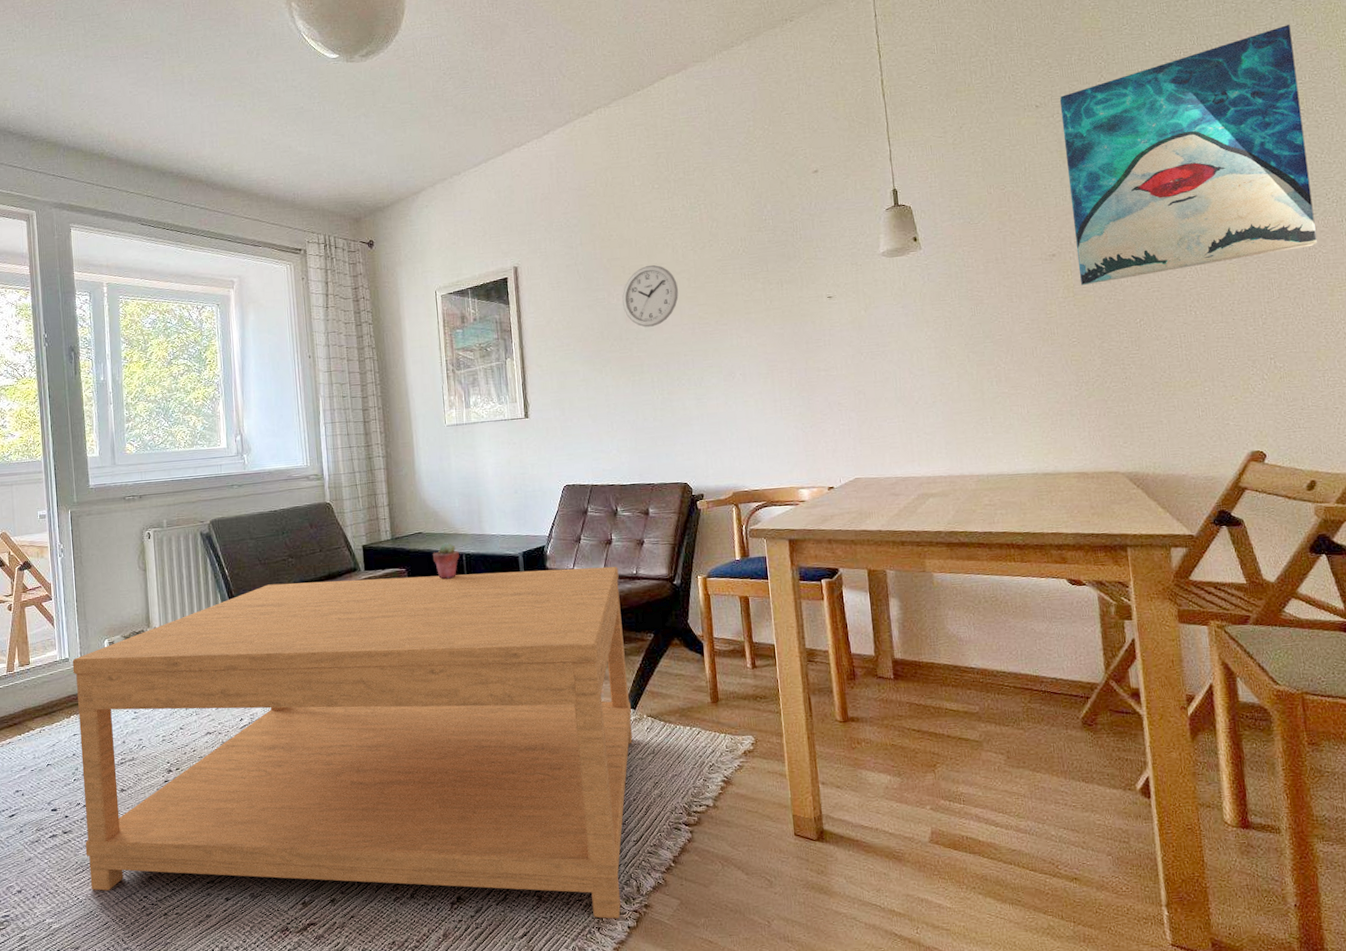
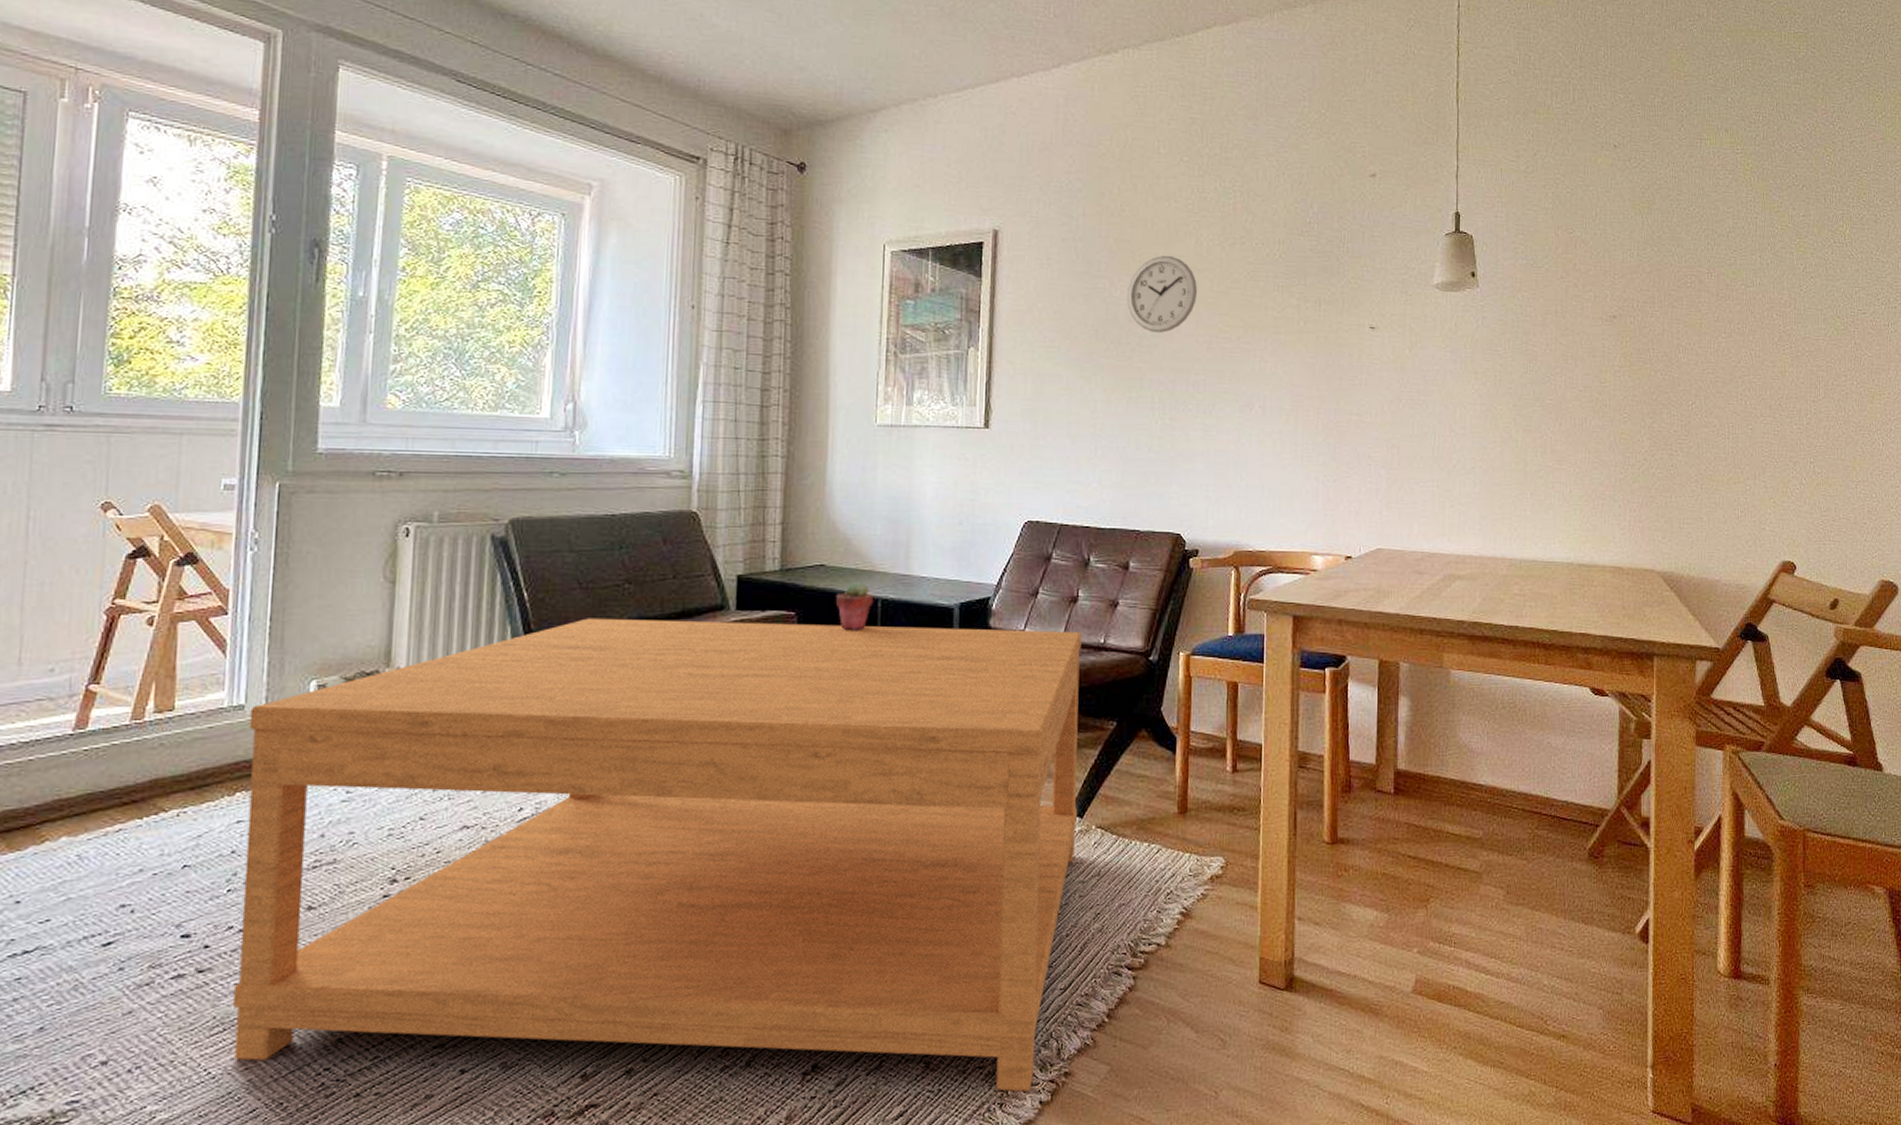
wall art: present [1059,25,1317,286] -> none [1638,108,1864,356]

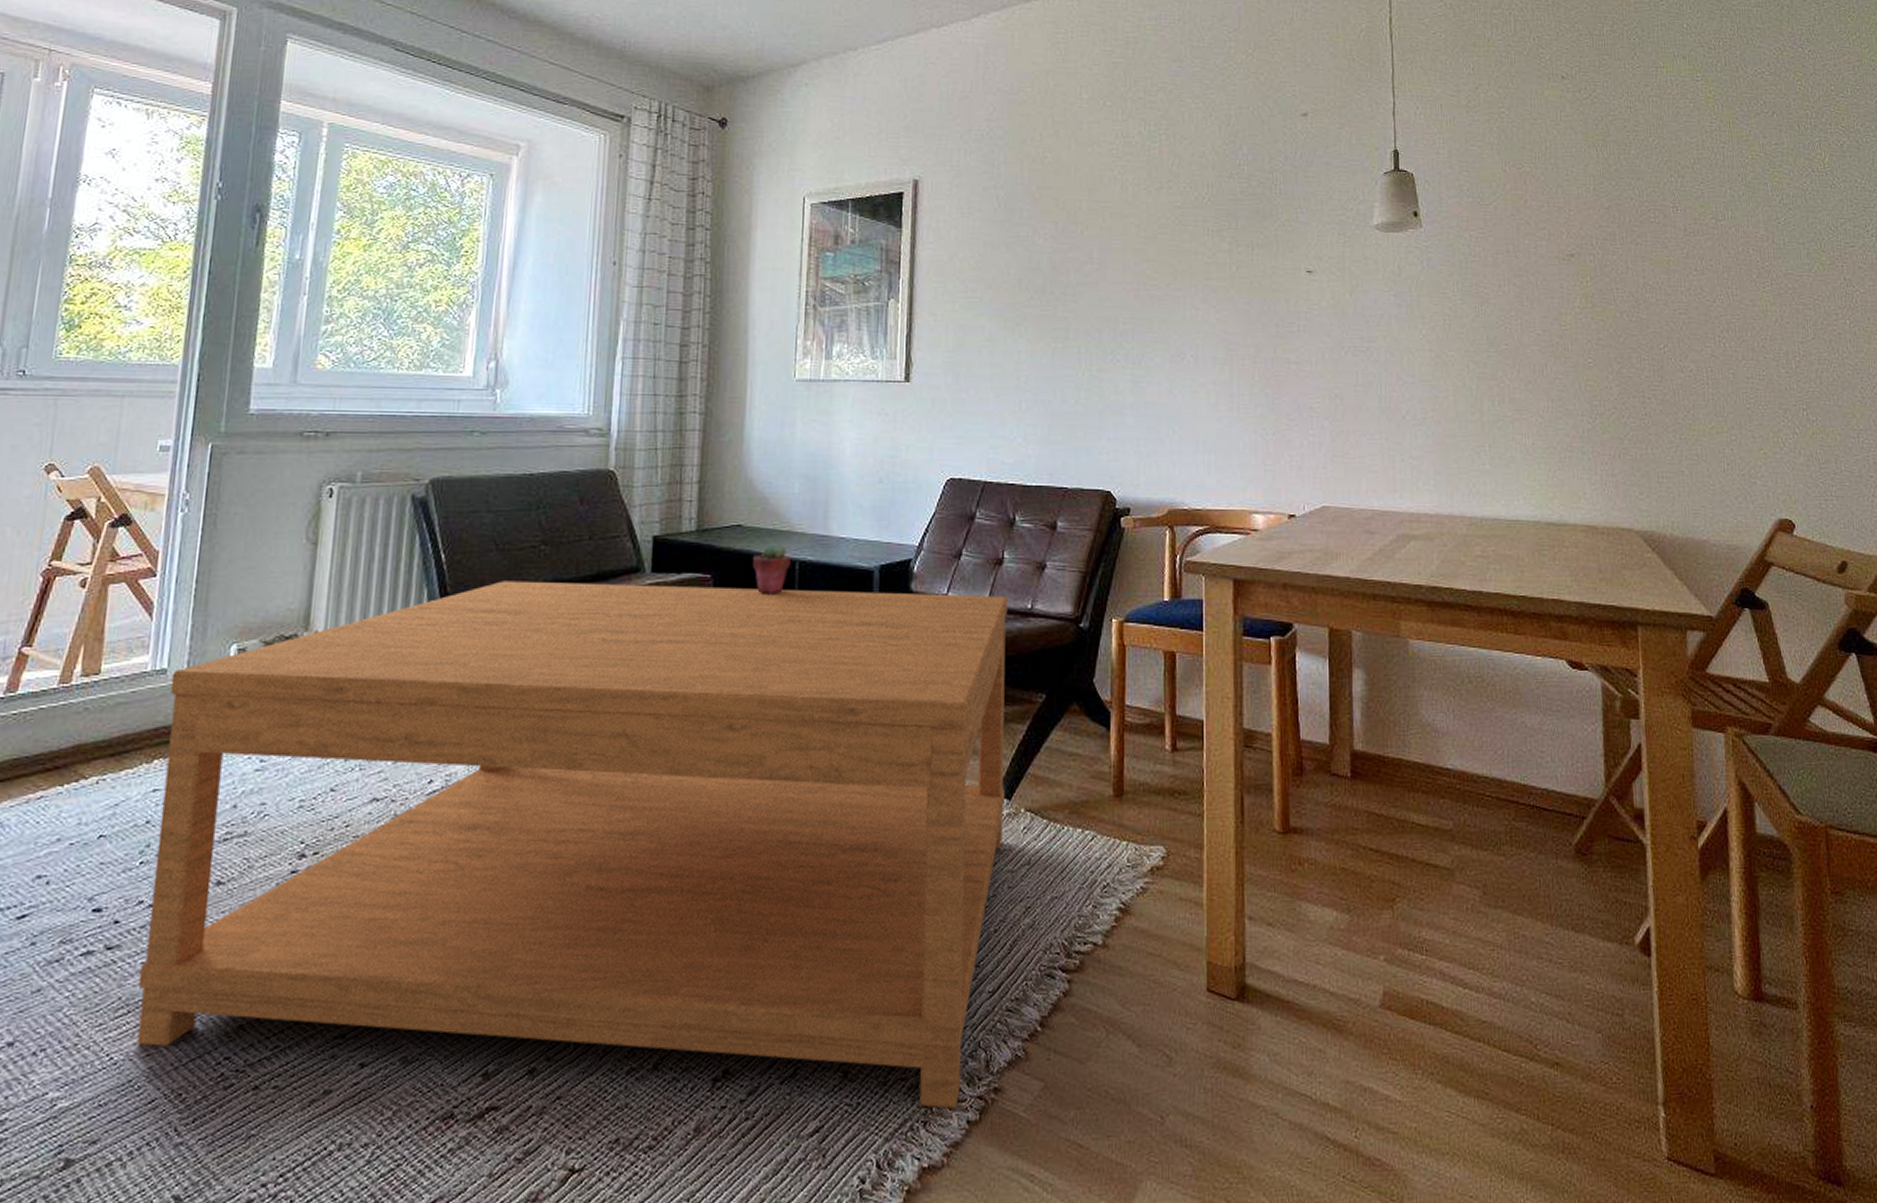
wall clock: present [1127,255,1198,333] -> none [1051,201,1124,281]

